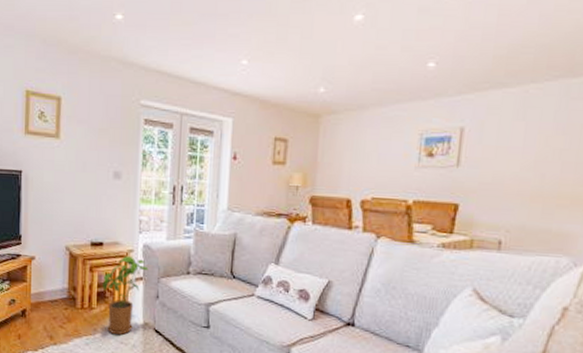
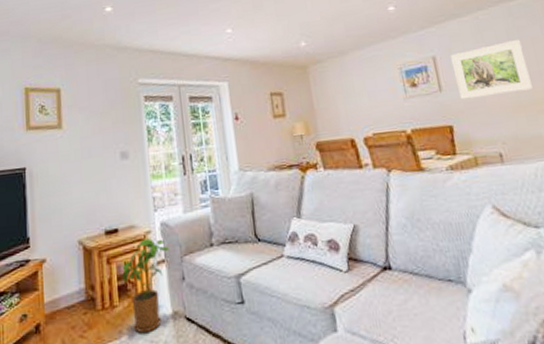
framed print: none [477,123,568,182] -> present [450,39,534,100]

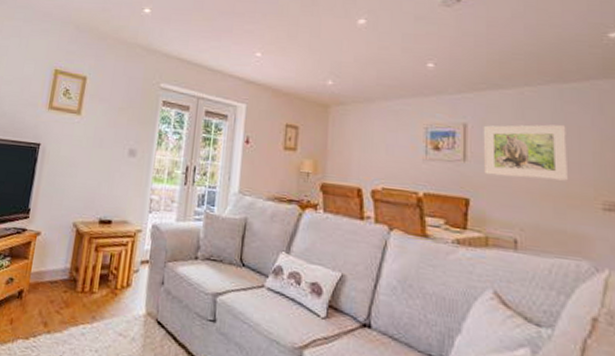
house plant: present [122,238,170,334] -> none [106,236,156,326]

